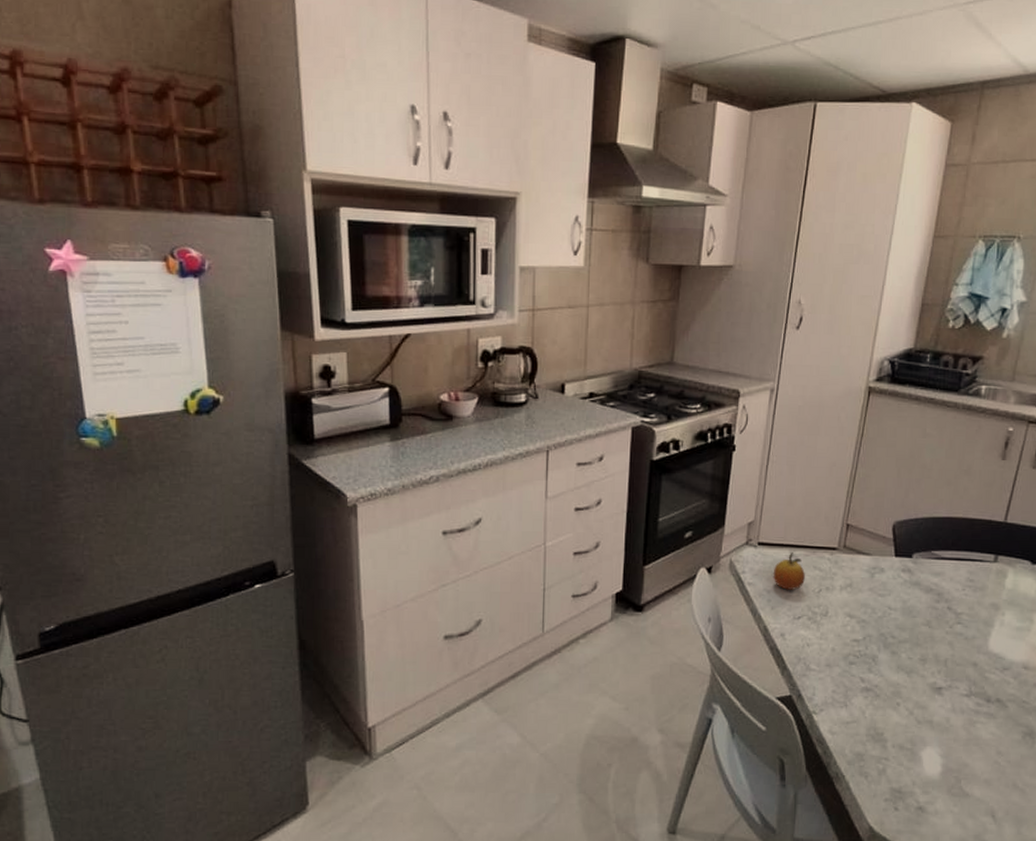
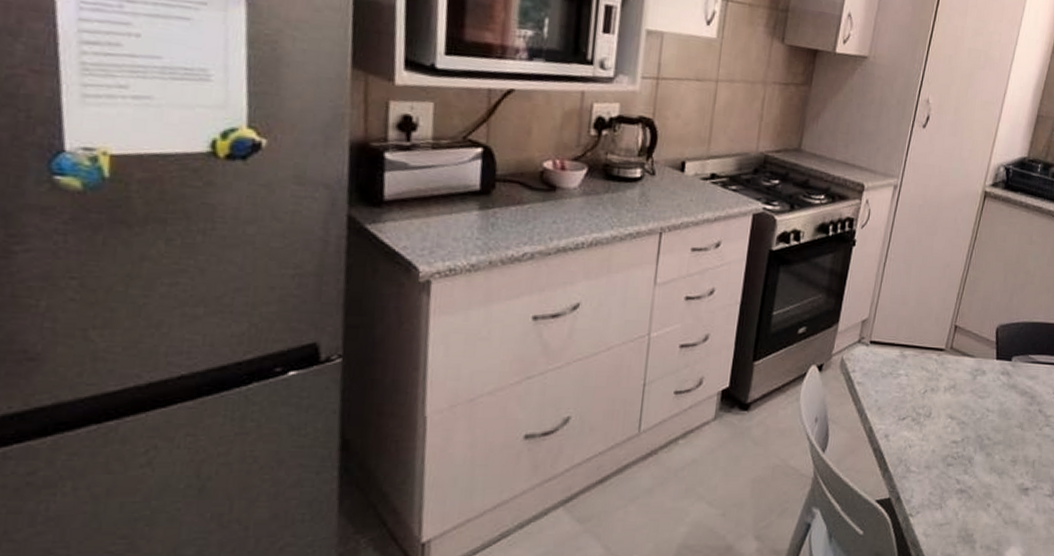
fruit: present [774,552,805,590] -> none [882,352,913,390]

